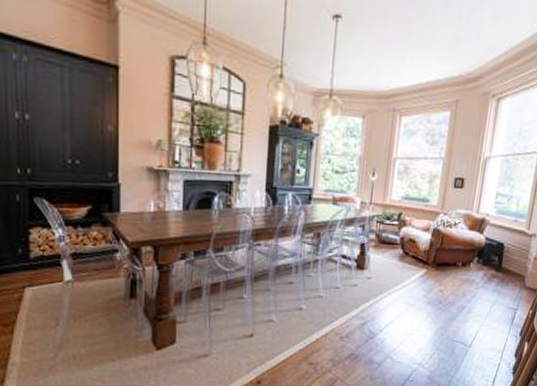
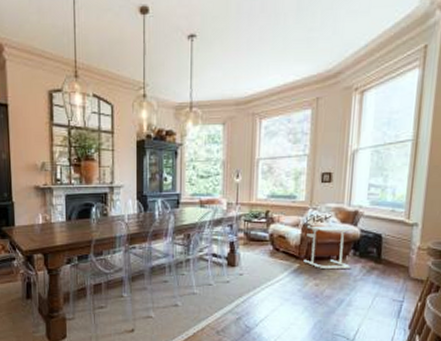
side table: none [431,229,480,276] -> present [304,224,354,270]

